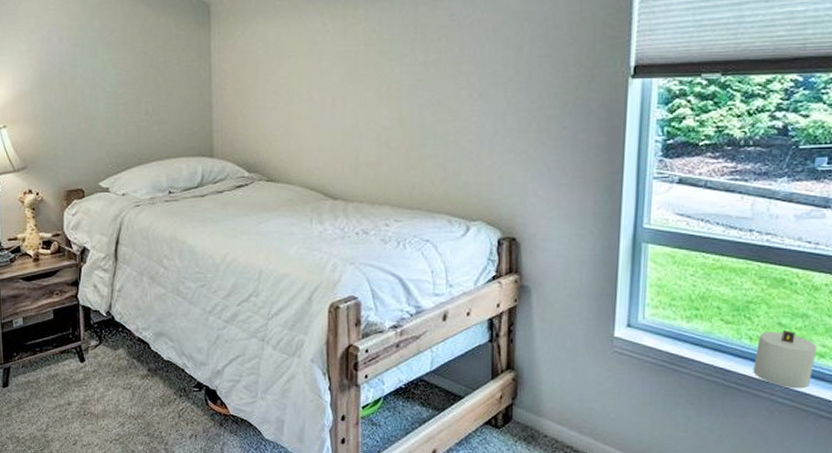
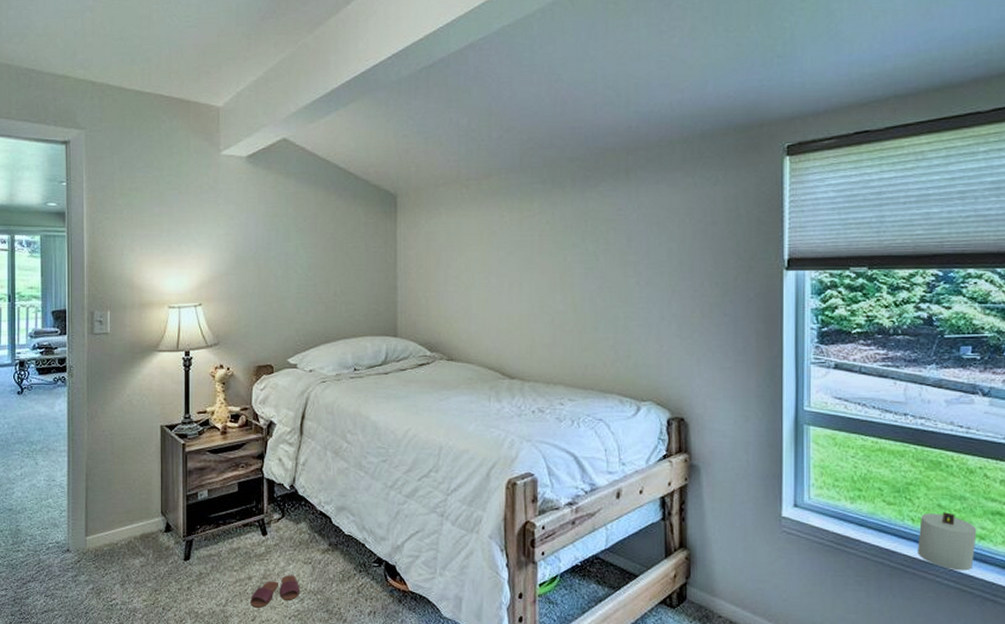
slippers: none [71,401,121,432] -> present [250,575,300,608]

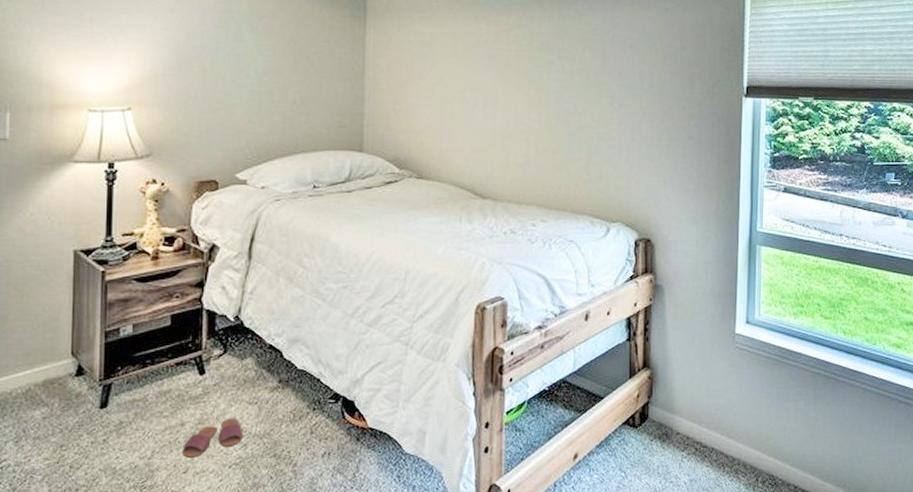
candle: present [917,512,977,571] -> none [847,324,895,378]

